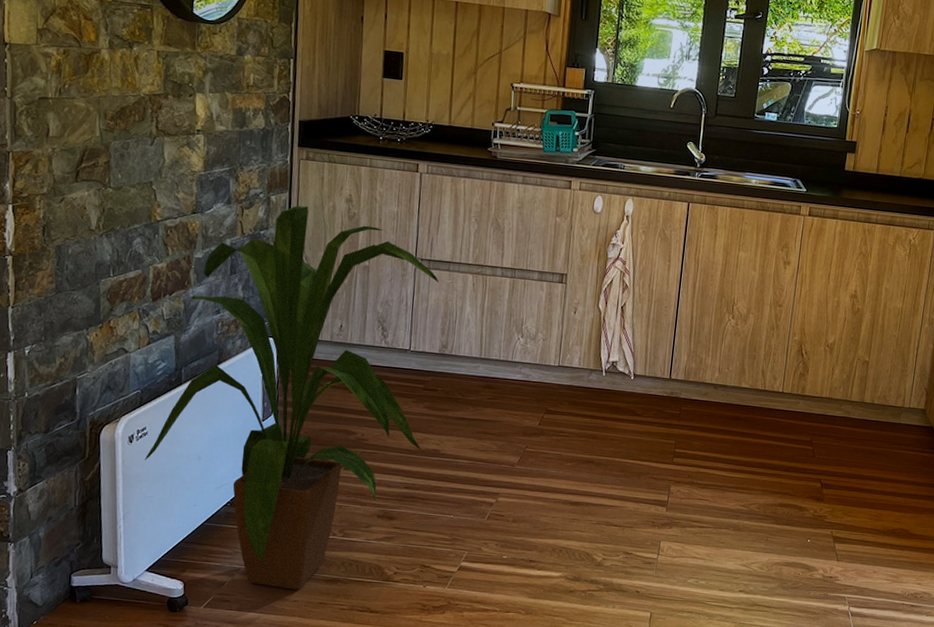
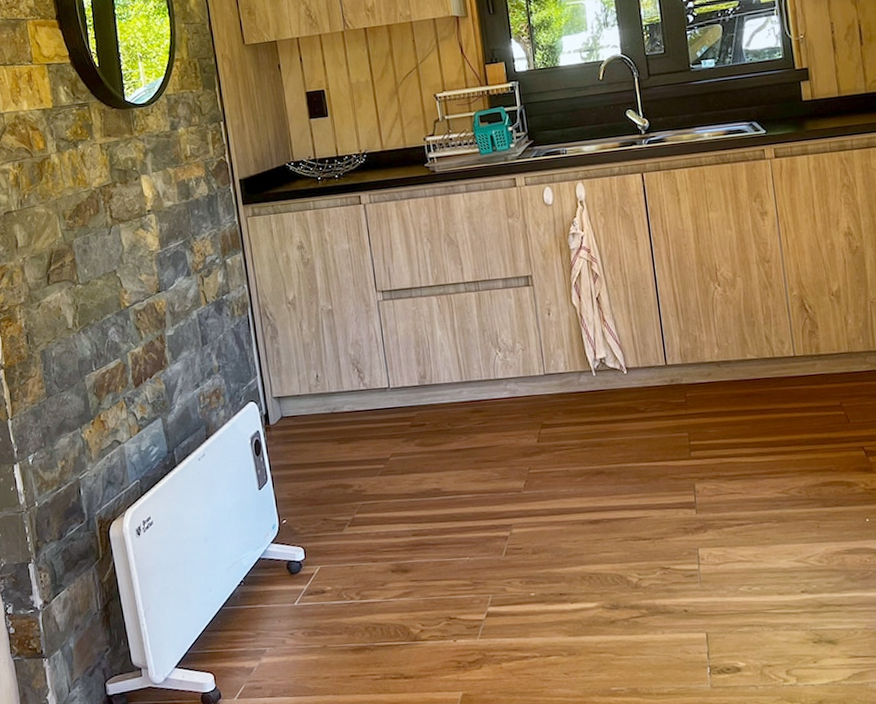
house plant: present [144,205,439,590] -> none [154,262,422,666]

